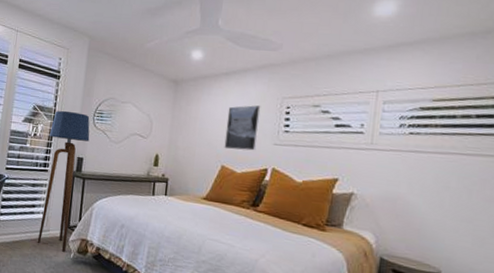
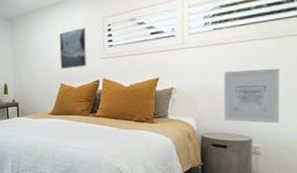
wall art: none [410,184,483,258] -> present [224,68,280,123]

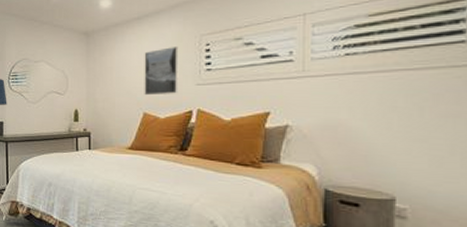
wall art: present [224,68,280,123] -> none [357,107,437,179]

